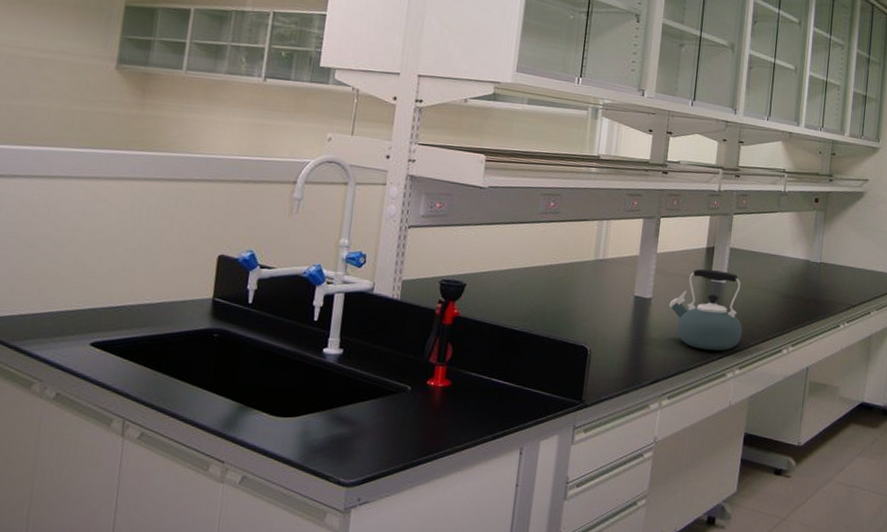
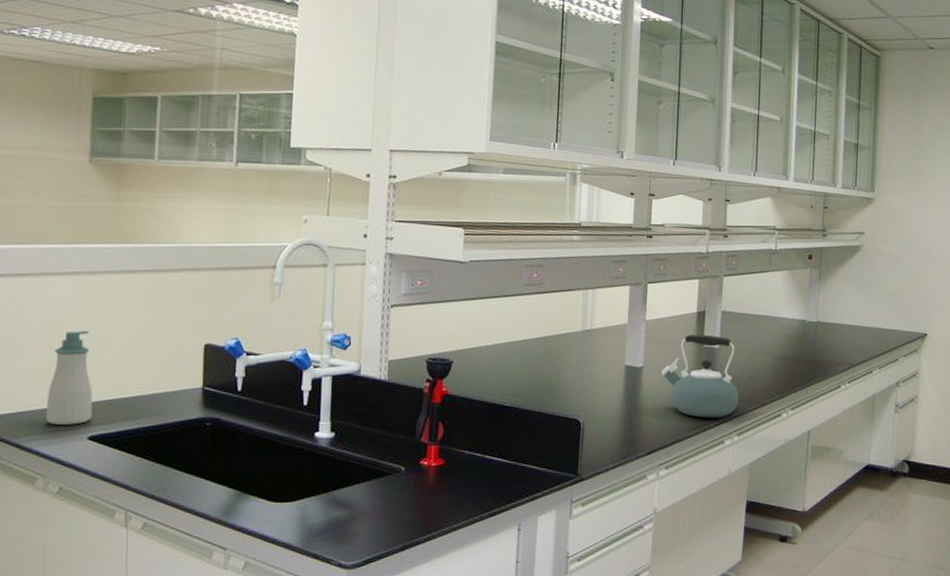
soap bottle: none [49,235,101,330] -> present [46,331,93,425]

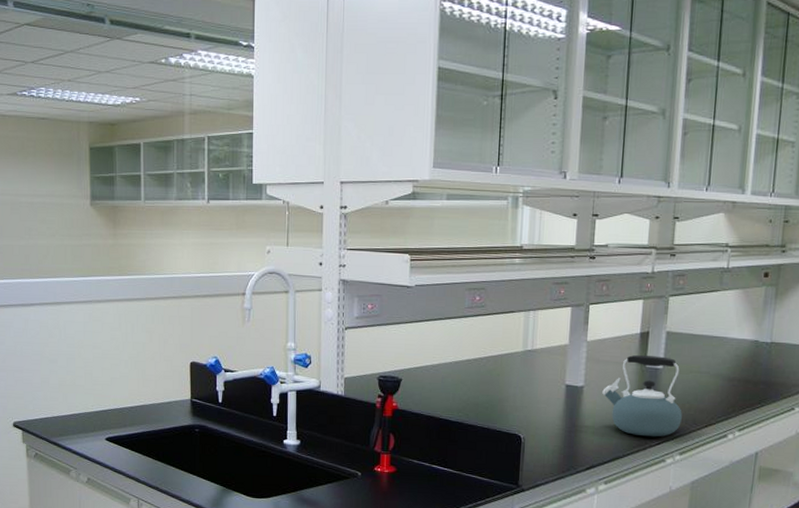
soap bottle: present [46,331,93,425] -> none [74,350,108,428]

